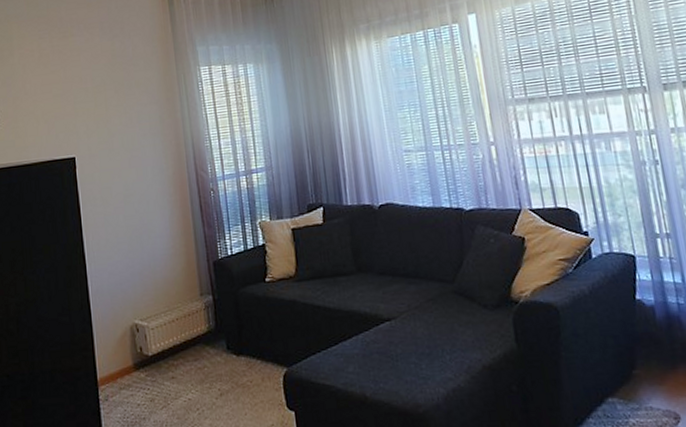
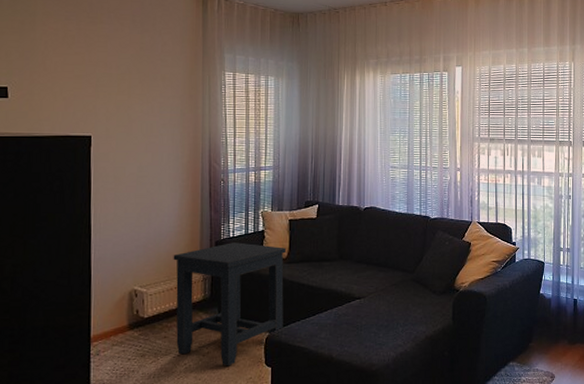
side table: none [170,261,302,411] -> present [173,242,286,366]

